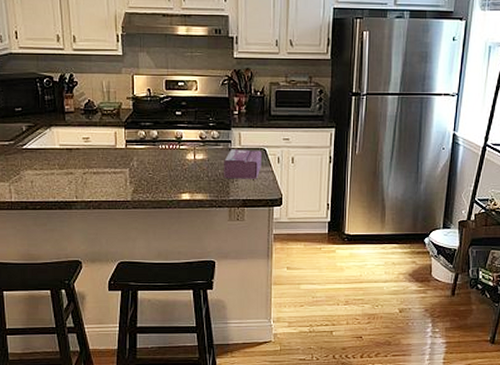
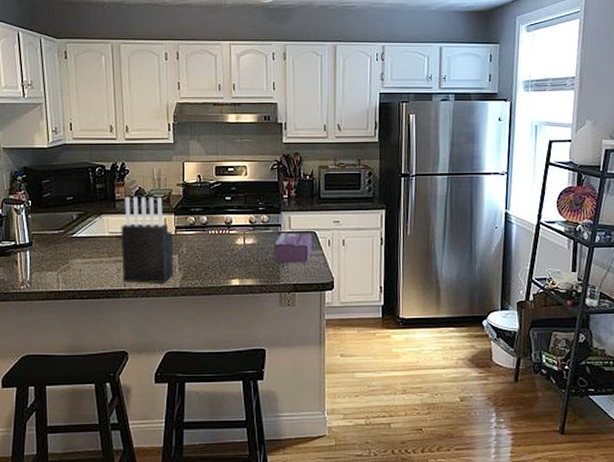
knife block: none [71,109,125,196] -> present [120,197,174,283]

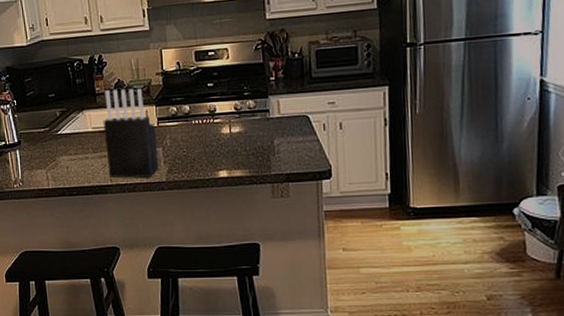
tissue box: present [274,233,312,263] -> none [262,118,305,152]

